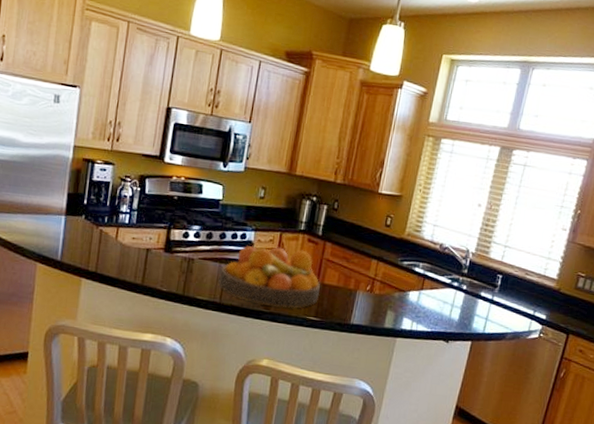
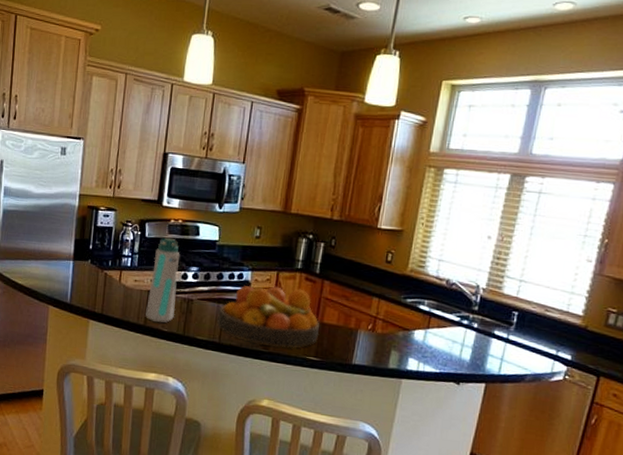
water bottle: none [143,194,182,282] -> present [145,237,180,323]

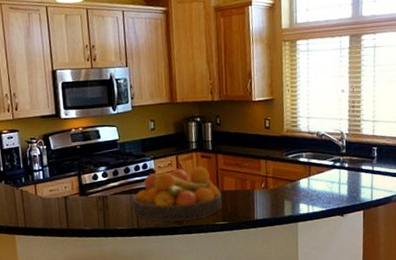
water bottle: present [145,237,180,323] -> none [63,145,94,224]

